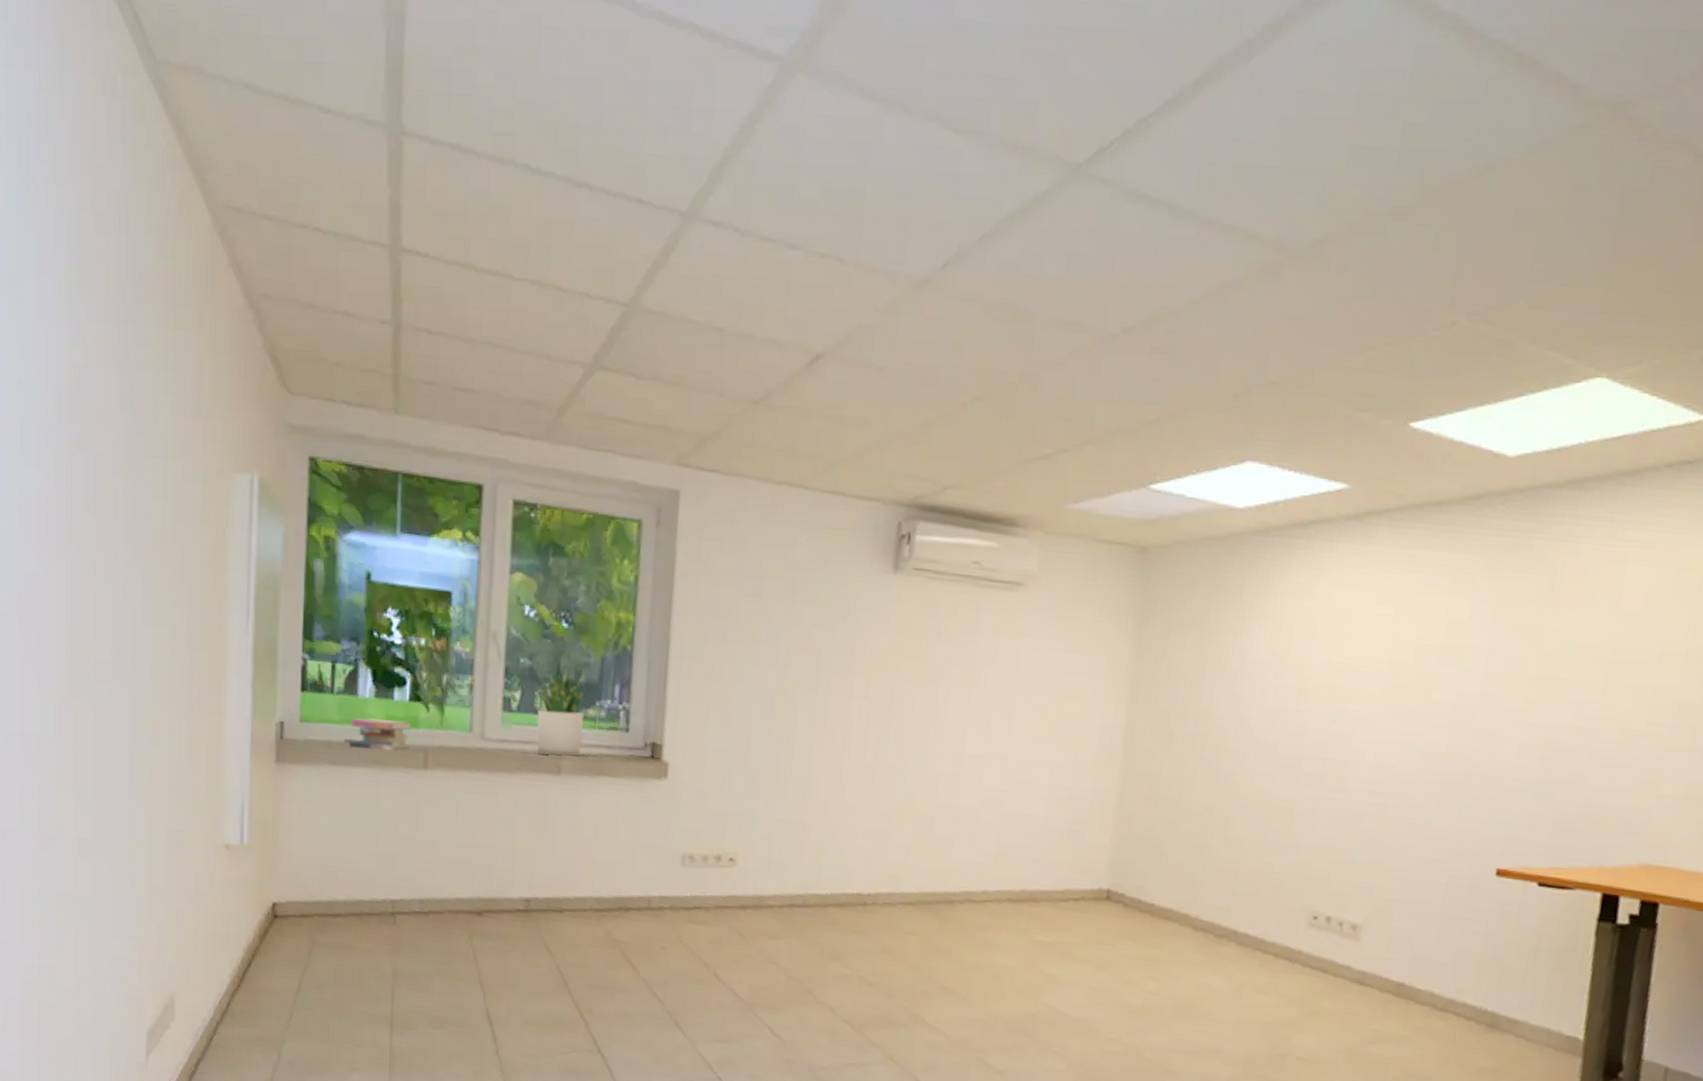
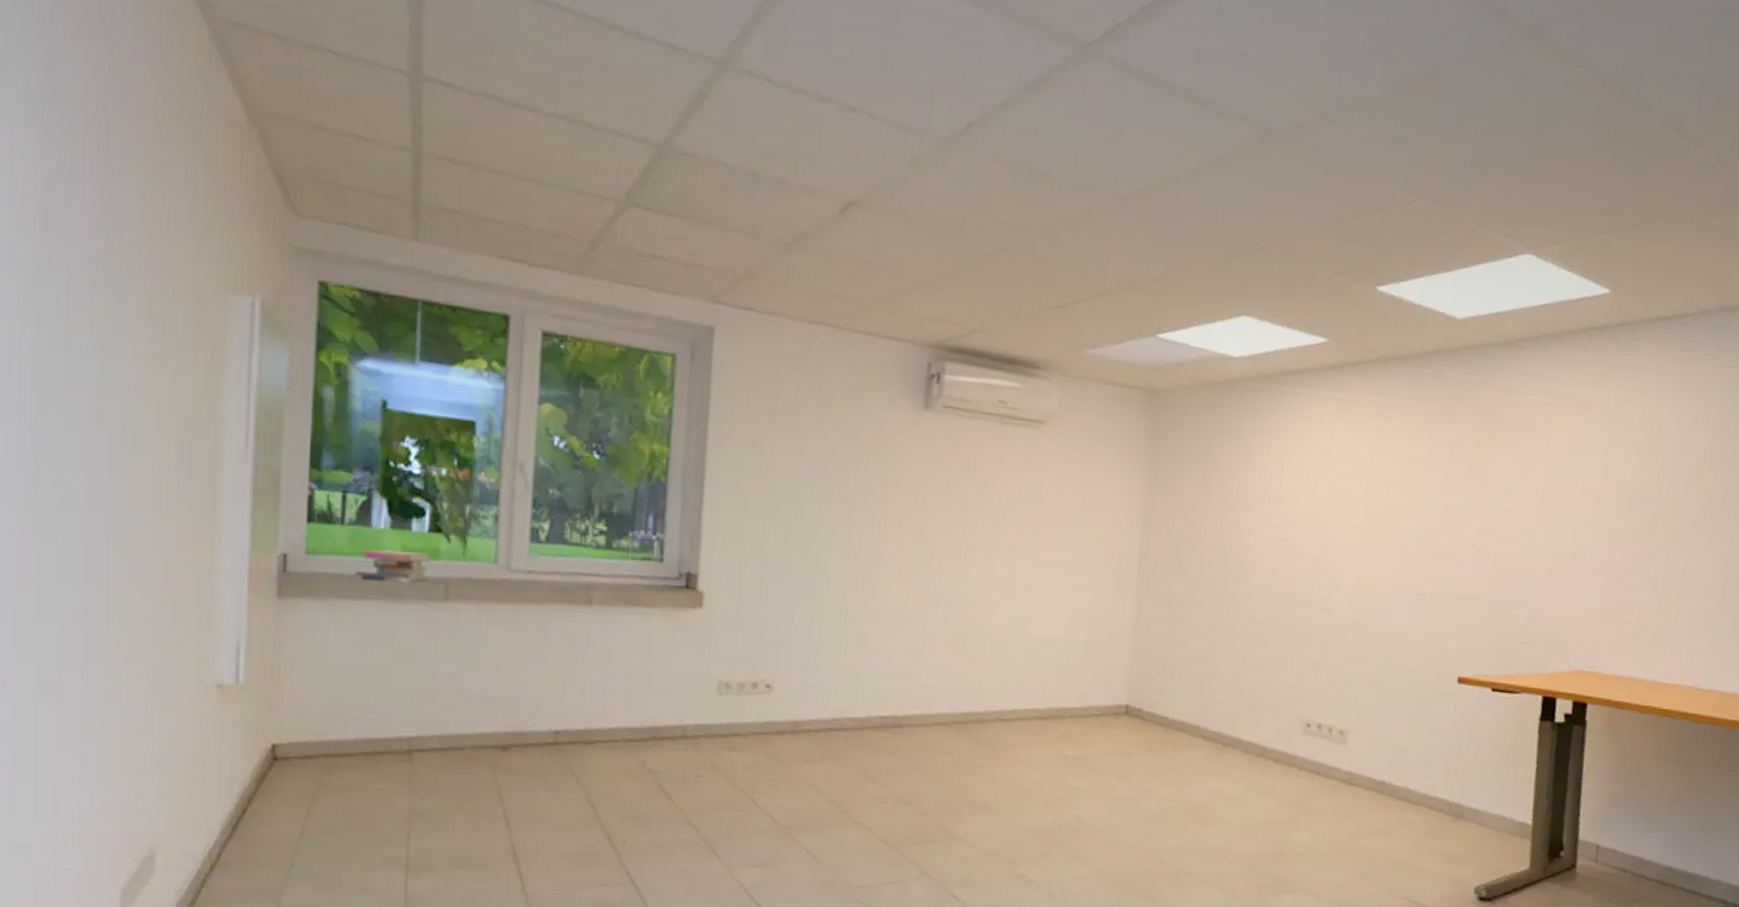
planter: present [536,670,585,757] -> none [566,501,618,588]

